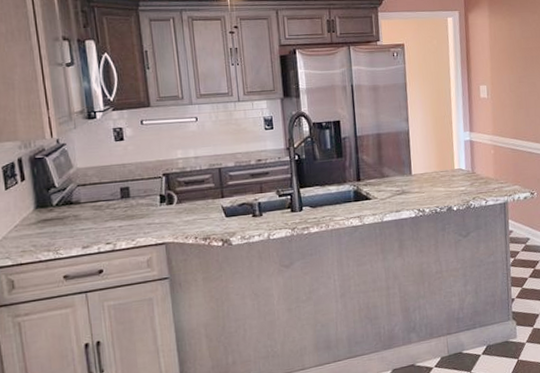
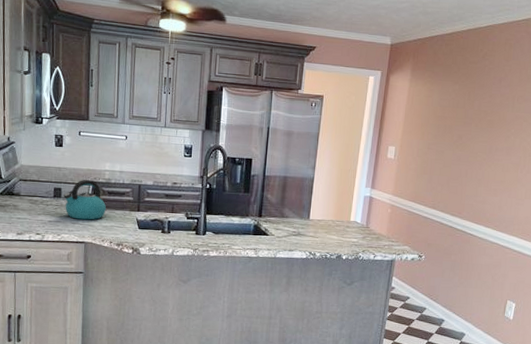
kettle: none [132,172,185,219] -> present [63,179,106,220]

